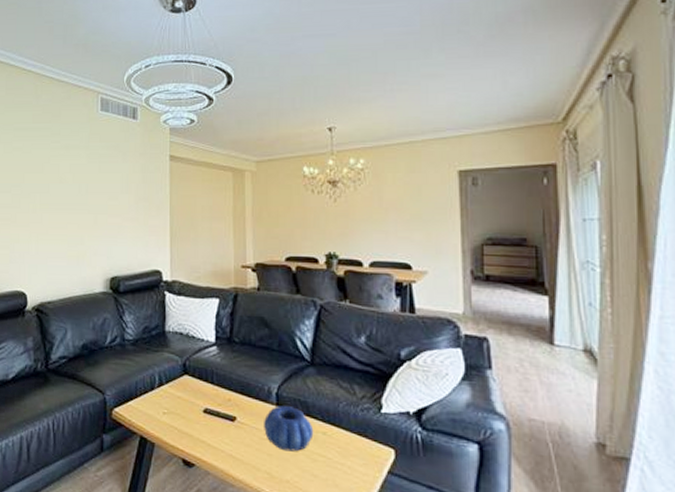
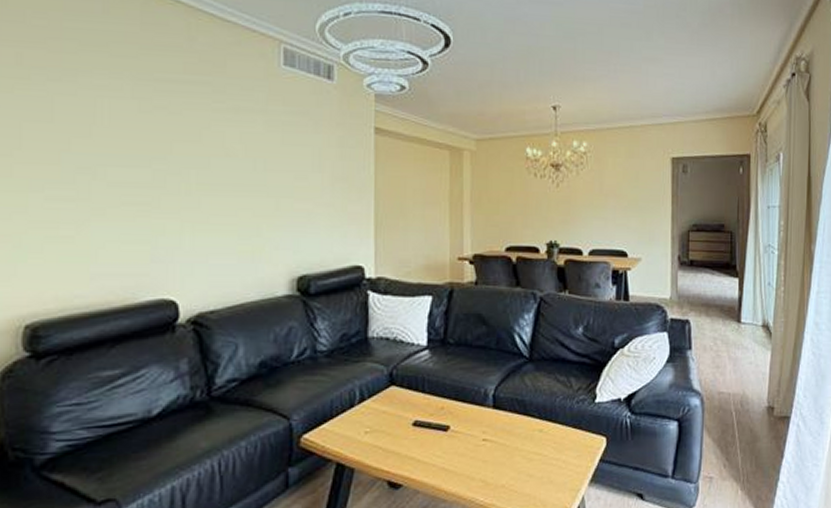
decorative bowl: present [264,406,314,452] -> none [479,407,531,455]

